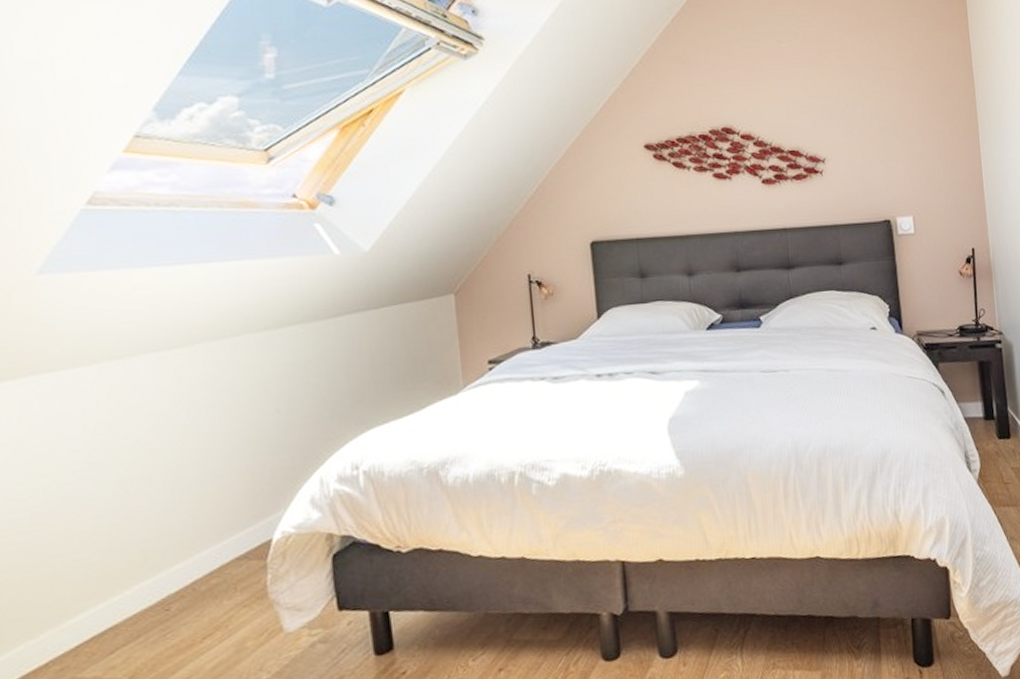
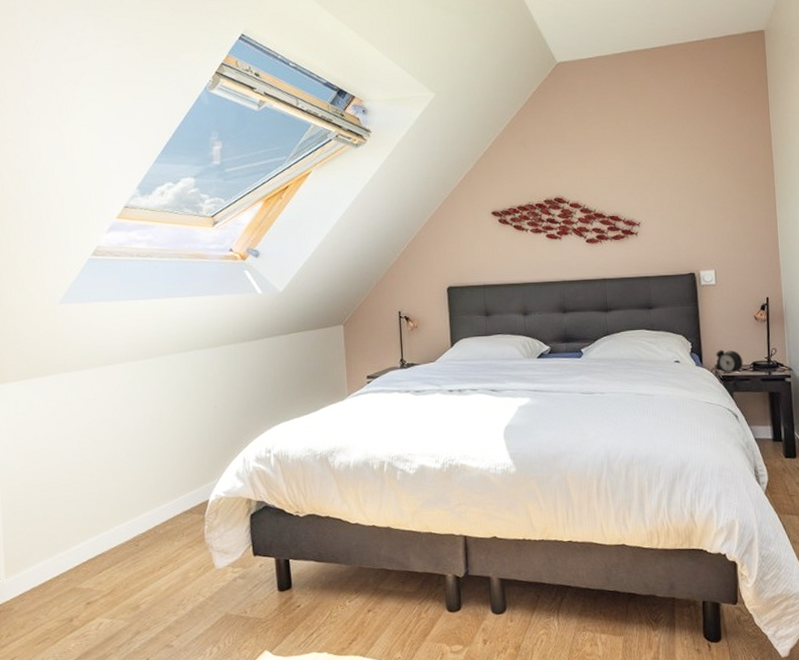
alarm clock: none [917,312,949,341] -> present [715,350,743,374]

